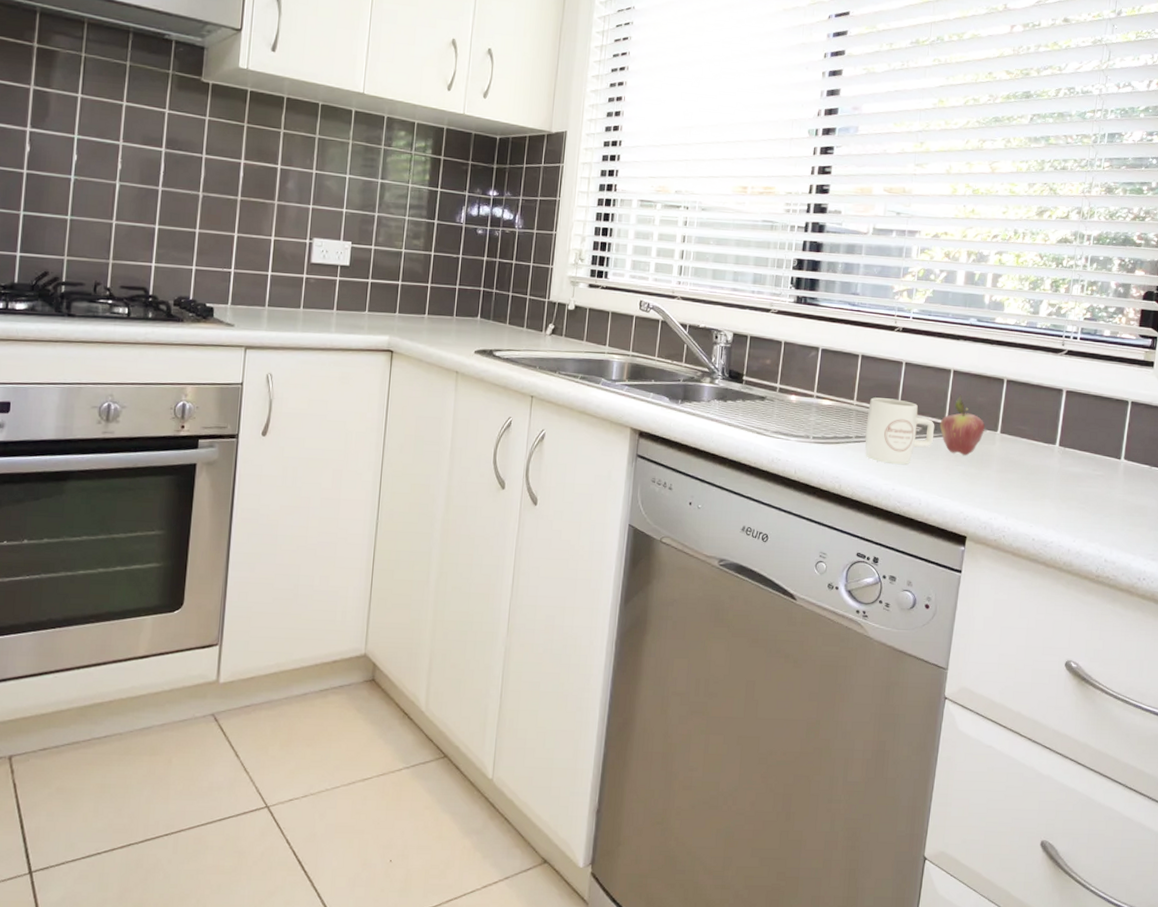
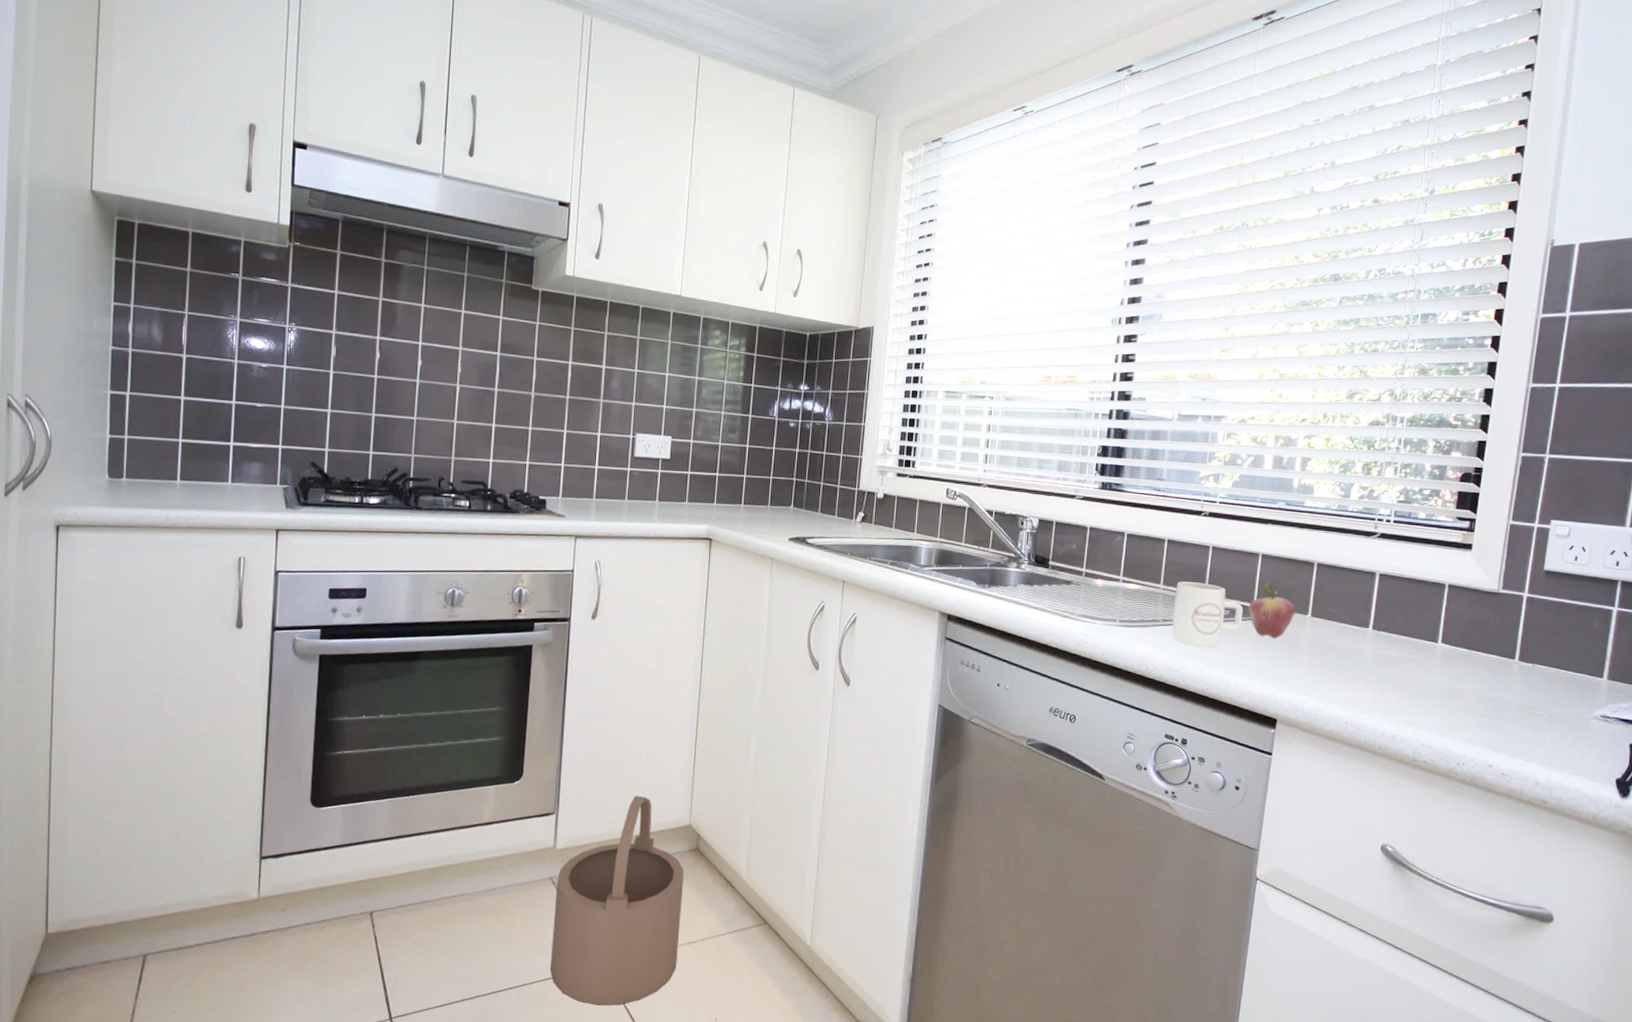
wooden bucket: none [211,624,359,850] -> present [550,795,685,1006]

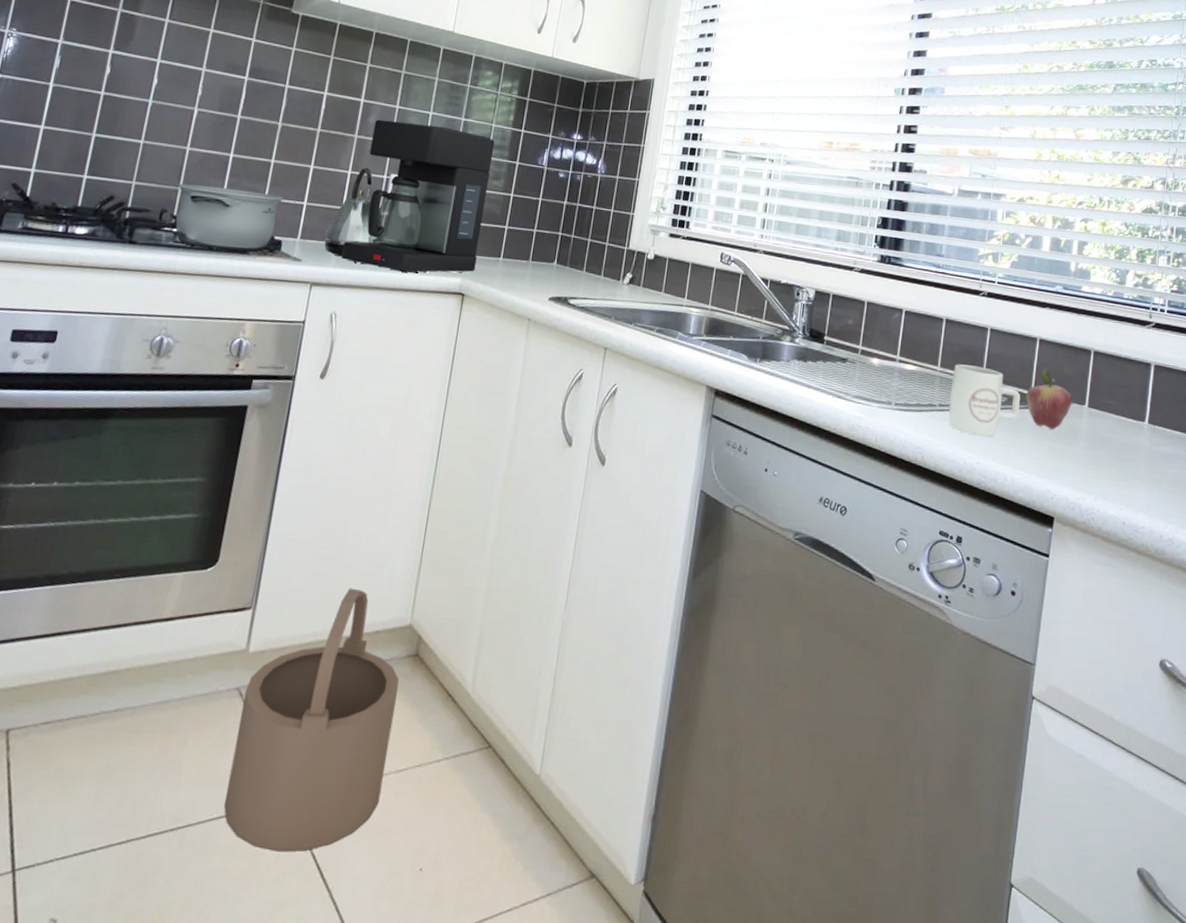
cooking pot: none [451,453,544,511] -> present [175,183,285,252]
kettle: none [581,429,626,511] -> present [323,167,374,257]
coffee maker: none [599,383,728,522] -> present [341,119,495,273]

